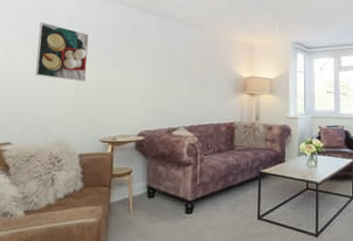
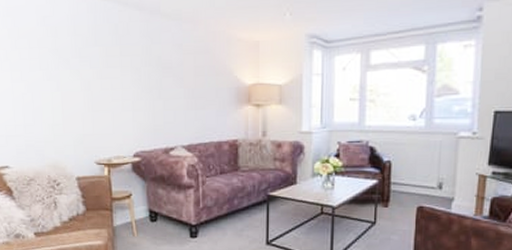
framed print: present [35,22,89,82] -> none [12,28,71,98]

